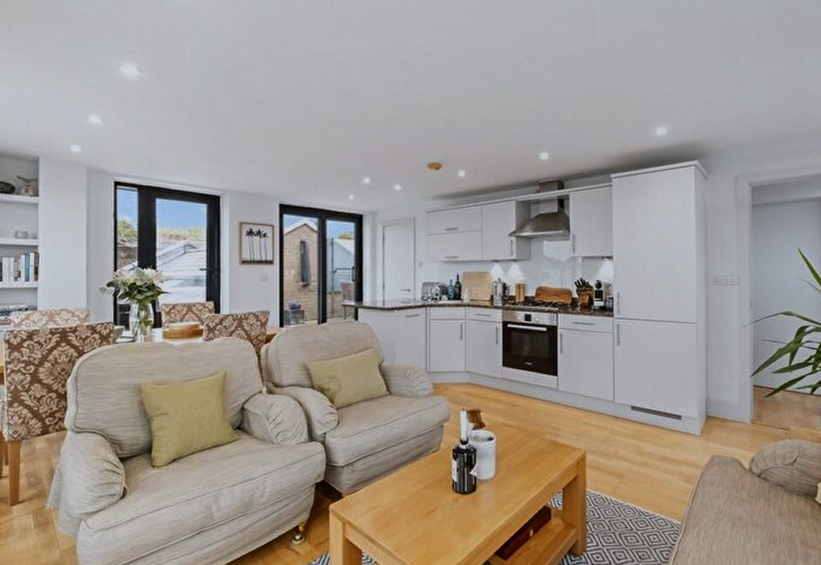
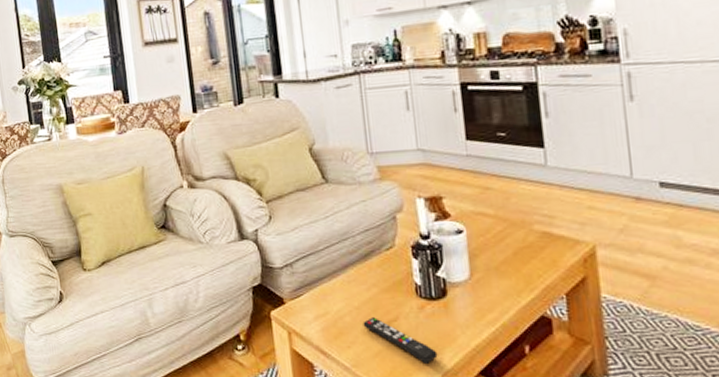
remote control: none [407,509,464,548] -> present [363,317,438,365]

